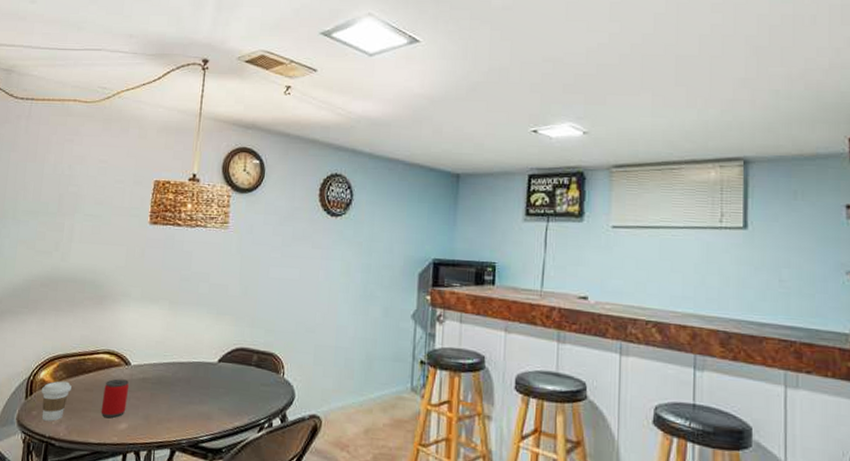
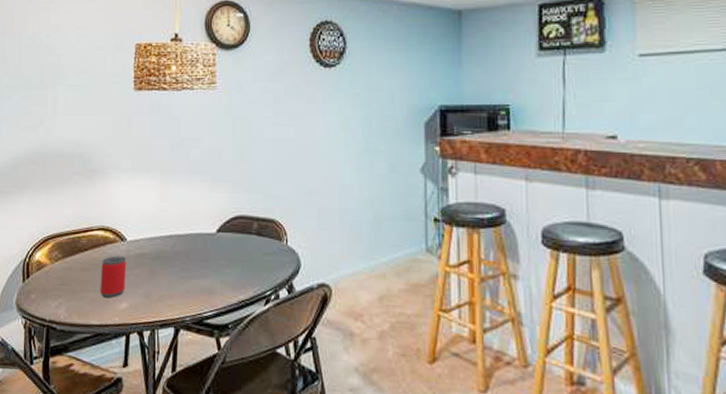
coffee cup: present [41,381,72,422] -> none [38,261,68,304]

